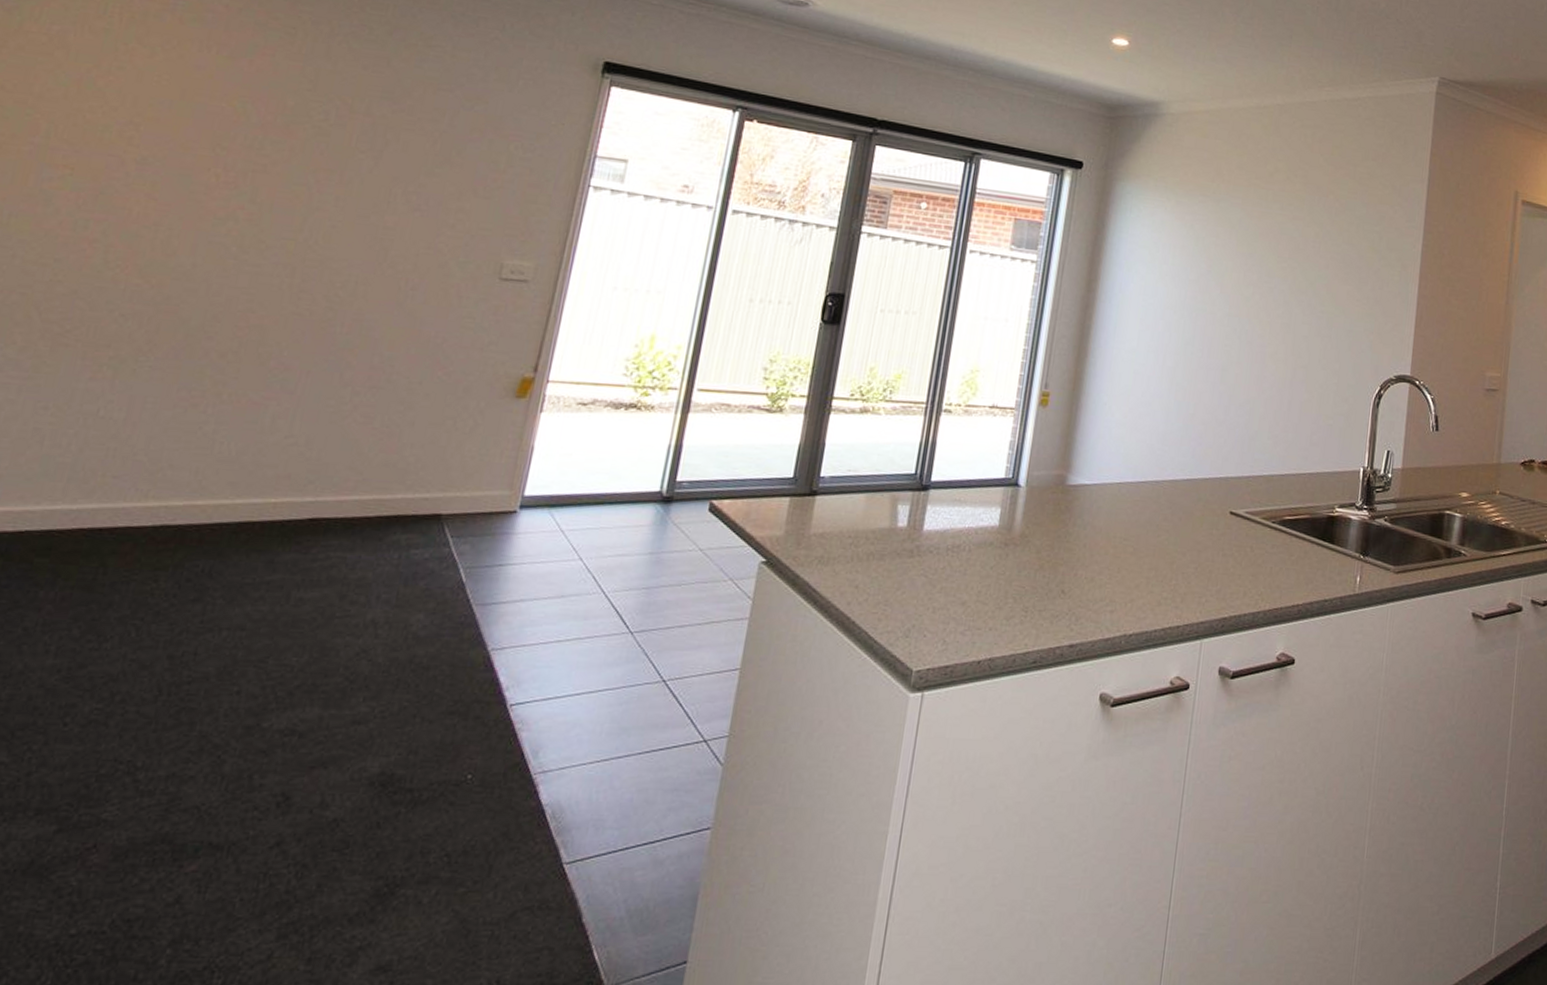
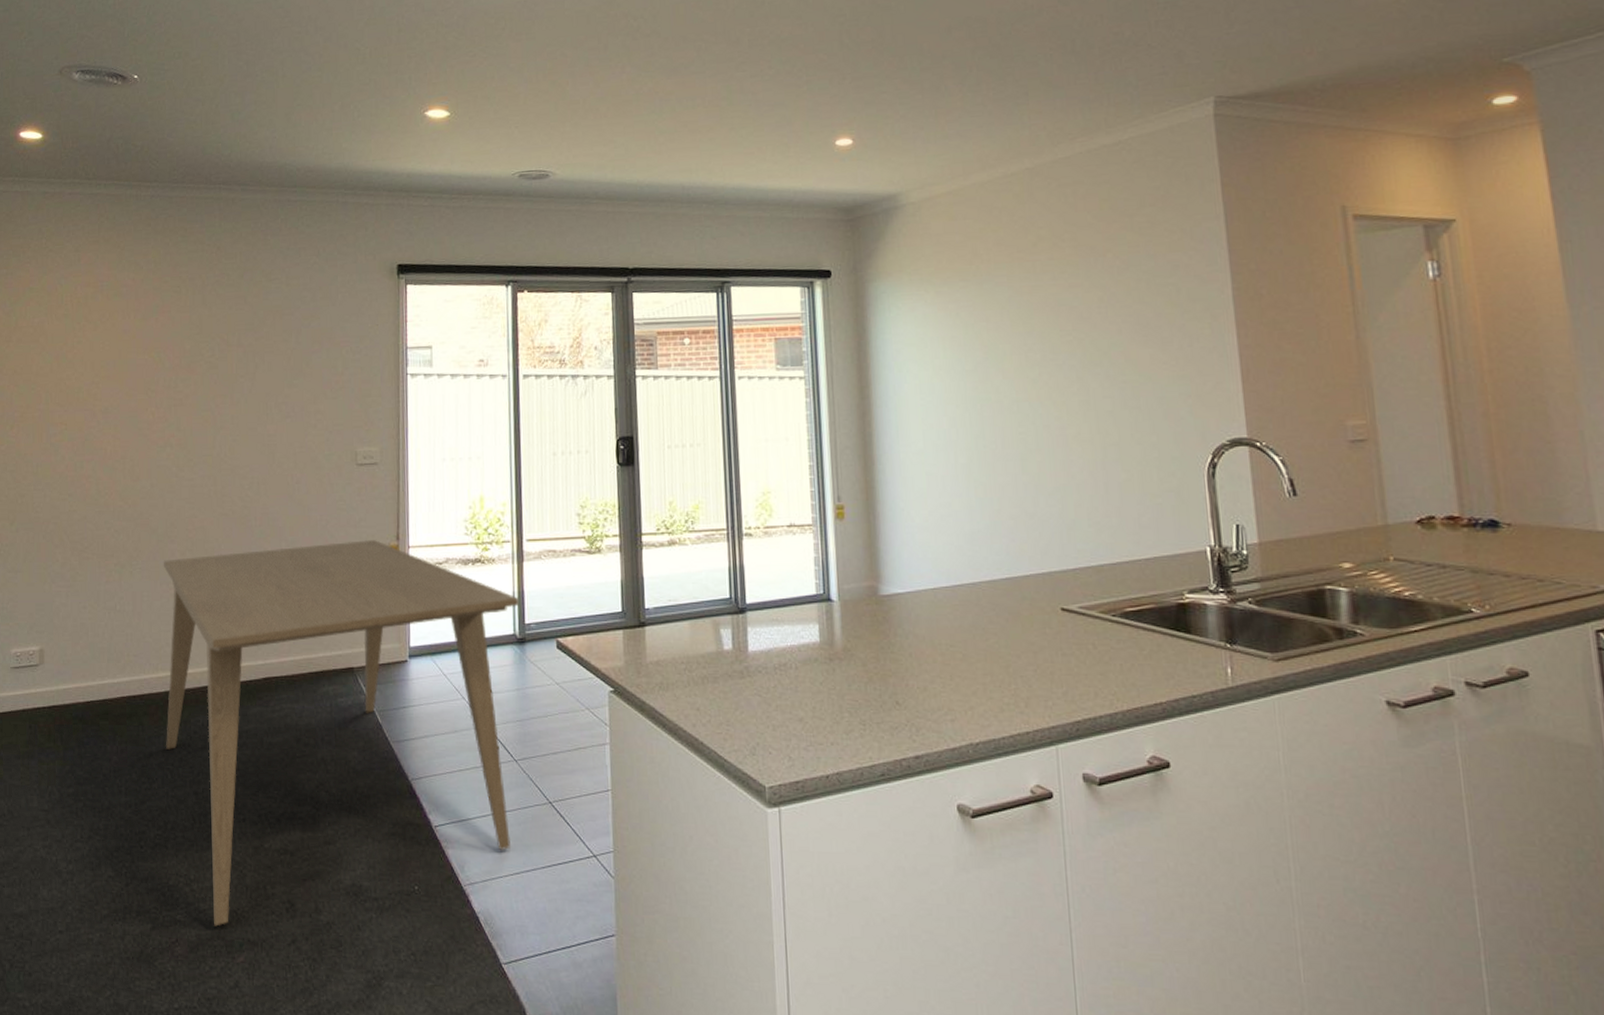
dining table: none [137,360,675,827] -> present [163,540,519,927]

